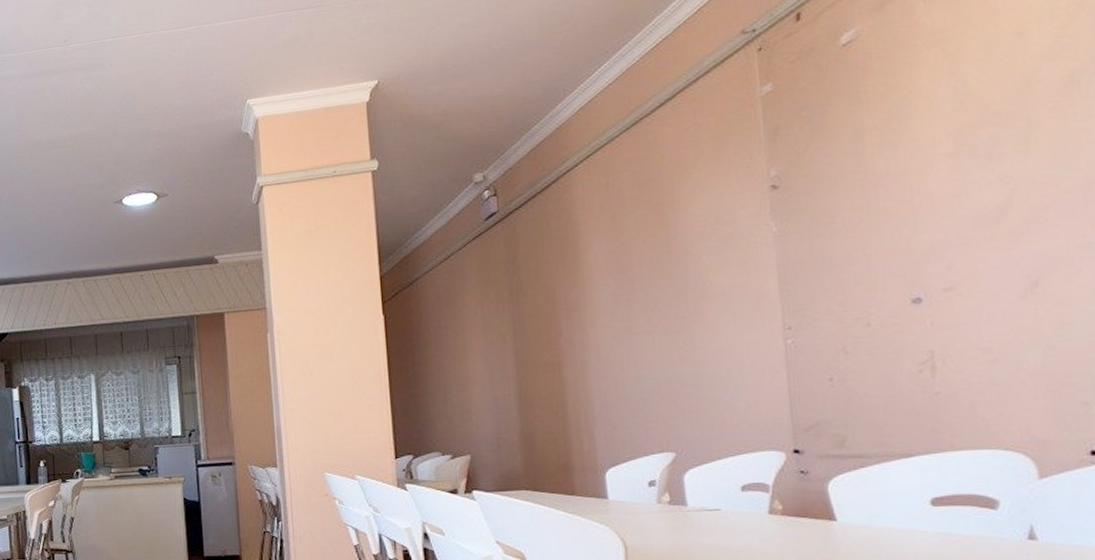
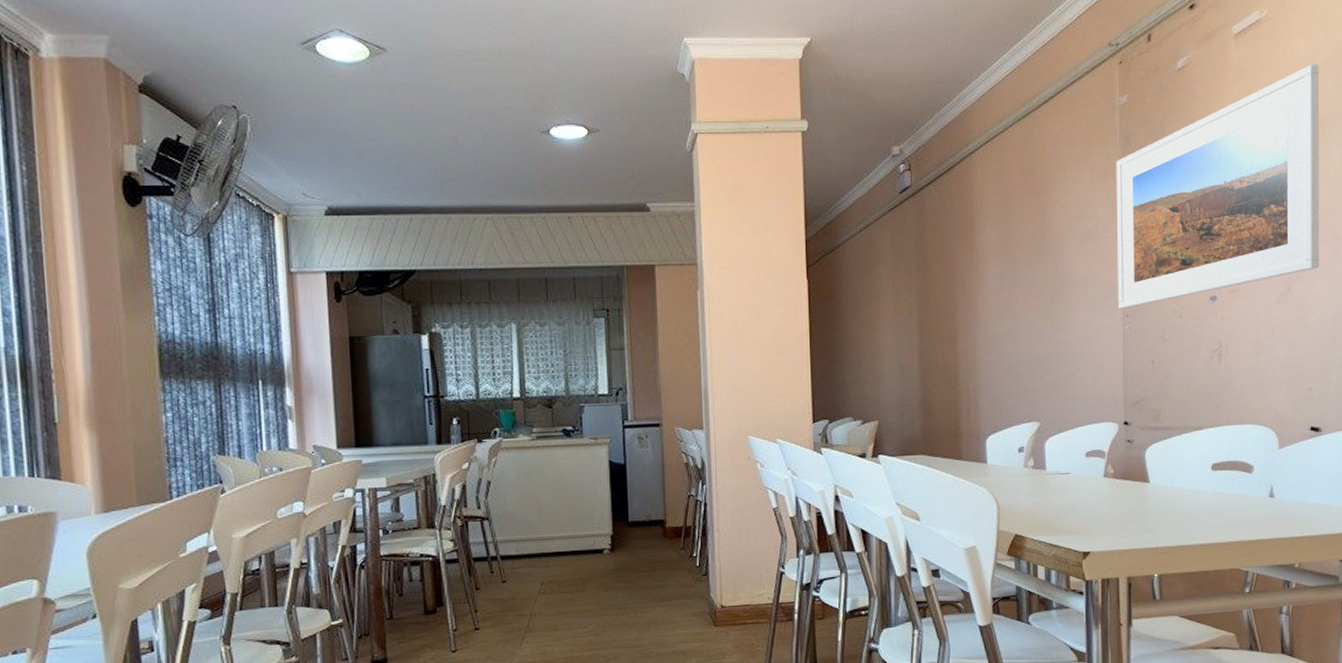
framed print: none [761,9,1086,321] -> present [1116,64,1319,309]

